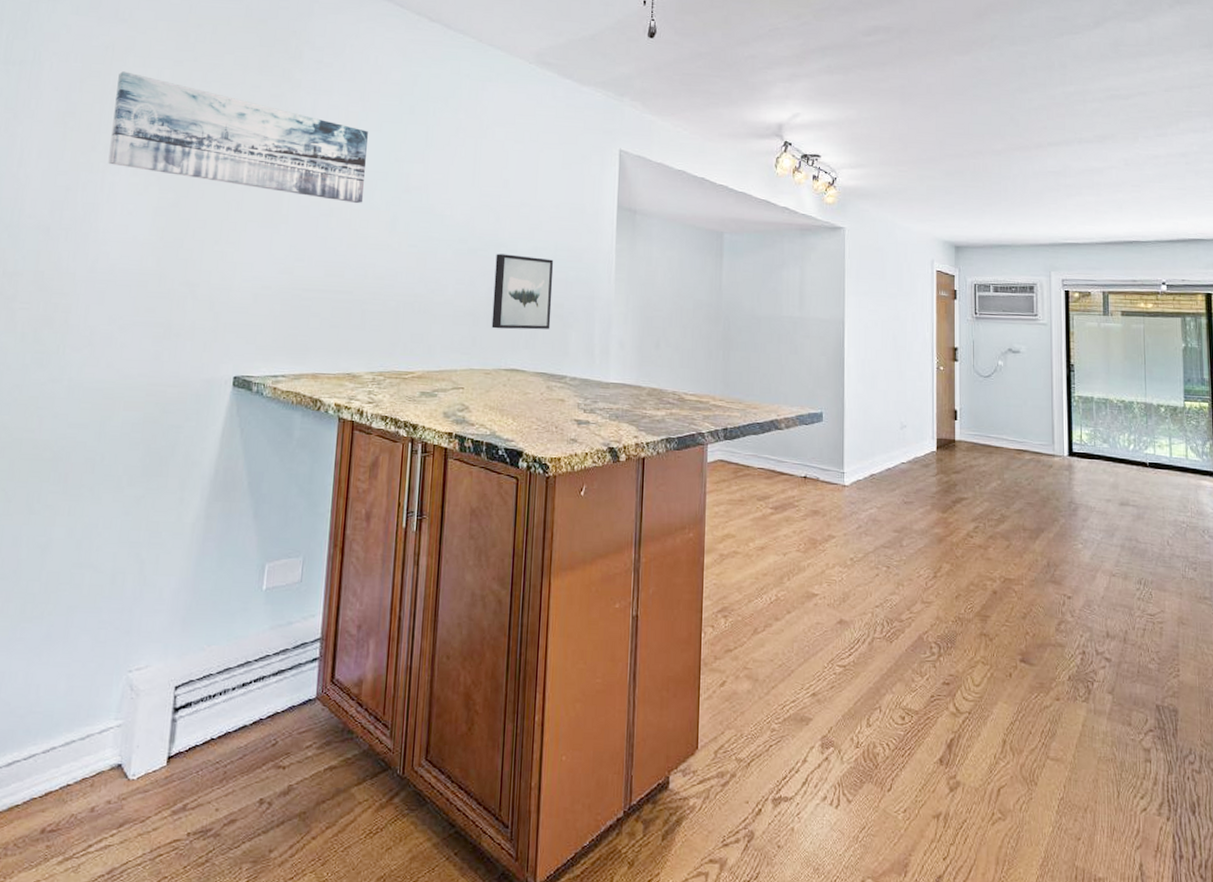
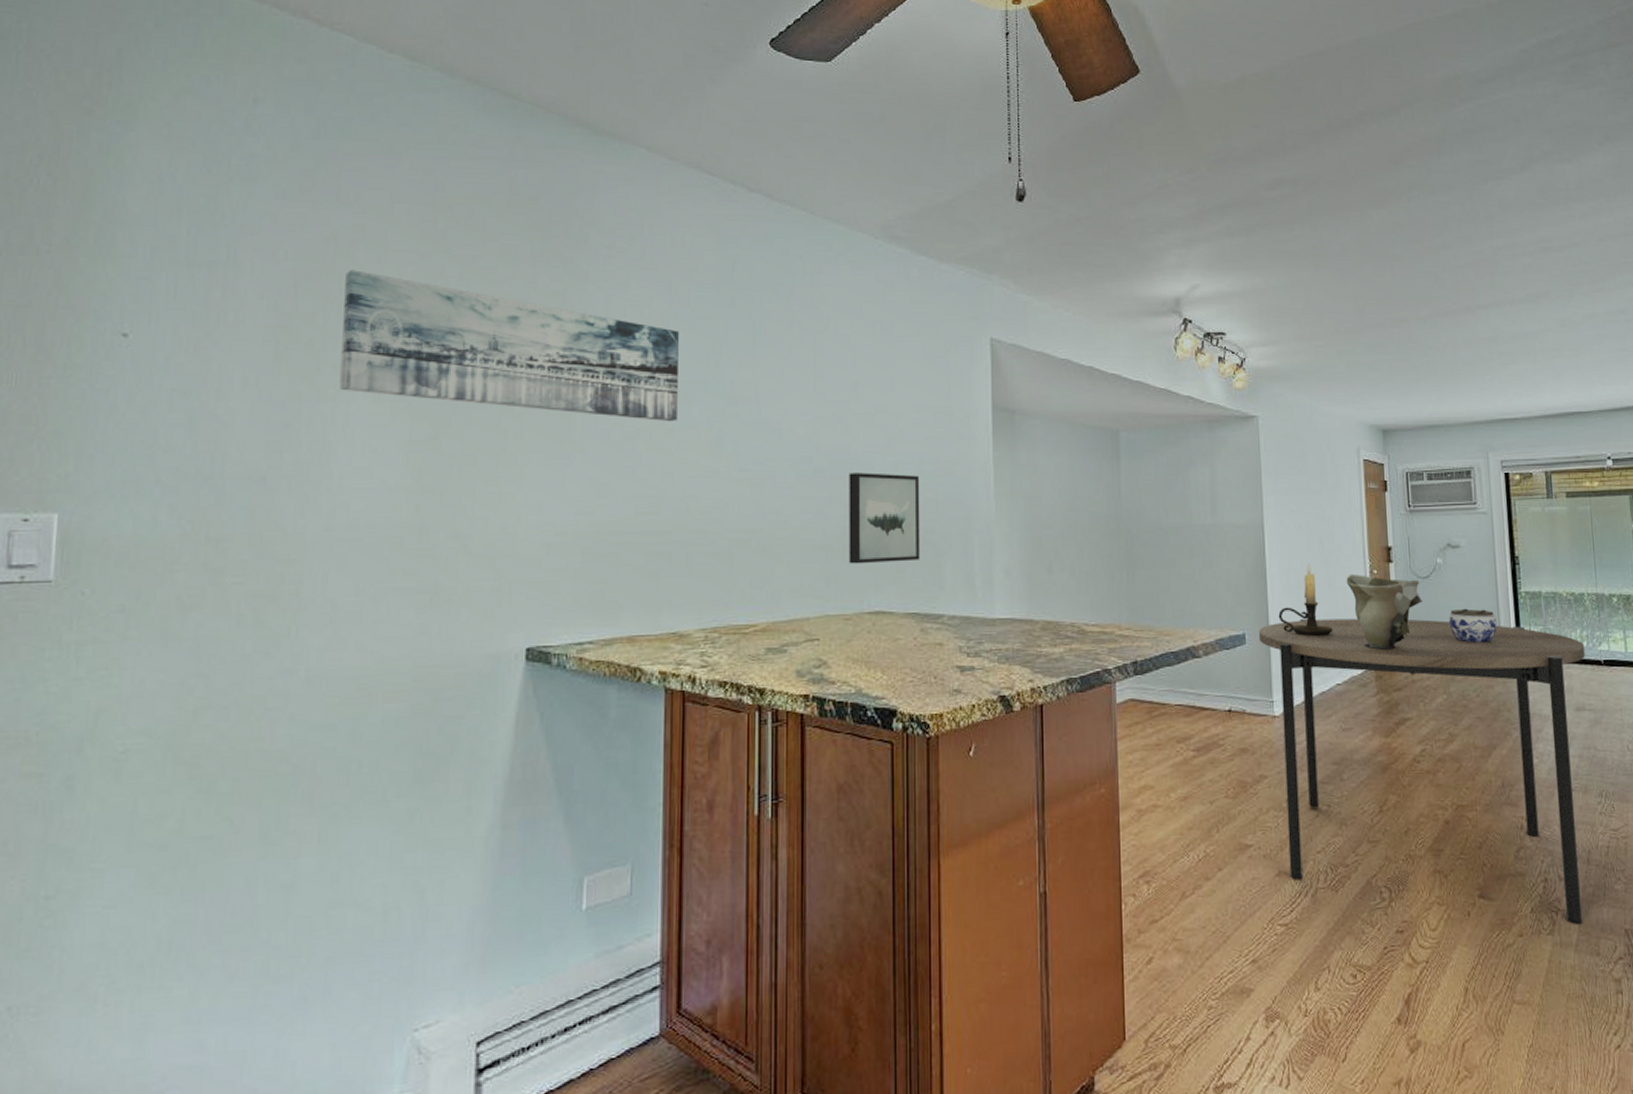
dining table: none [834,403,1132,697] -> present [1258,618,1585,925]
candle holder: none [853,357,900,421] -> present [1278,564,1332,637]
vase: none [915,368,983,438] -> present [1346,573,1422,651]
jar: none [1006,406,1051,439] -> present [1448,608,1497,644]

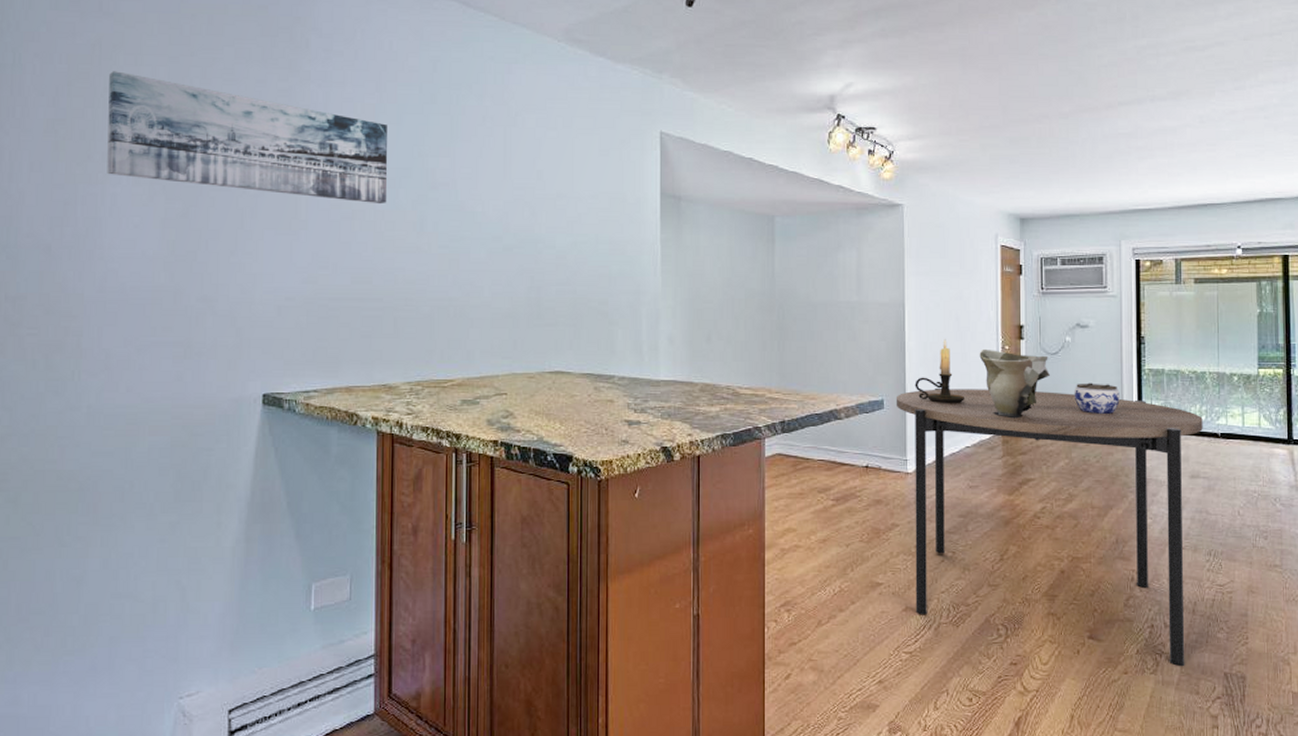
wall art: present [848,472,921,564] -> none [532,250,596,330]

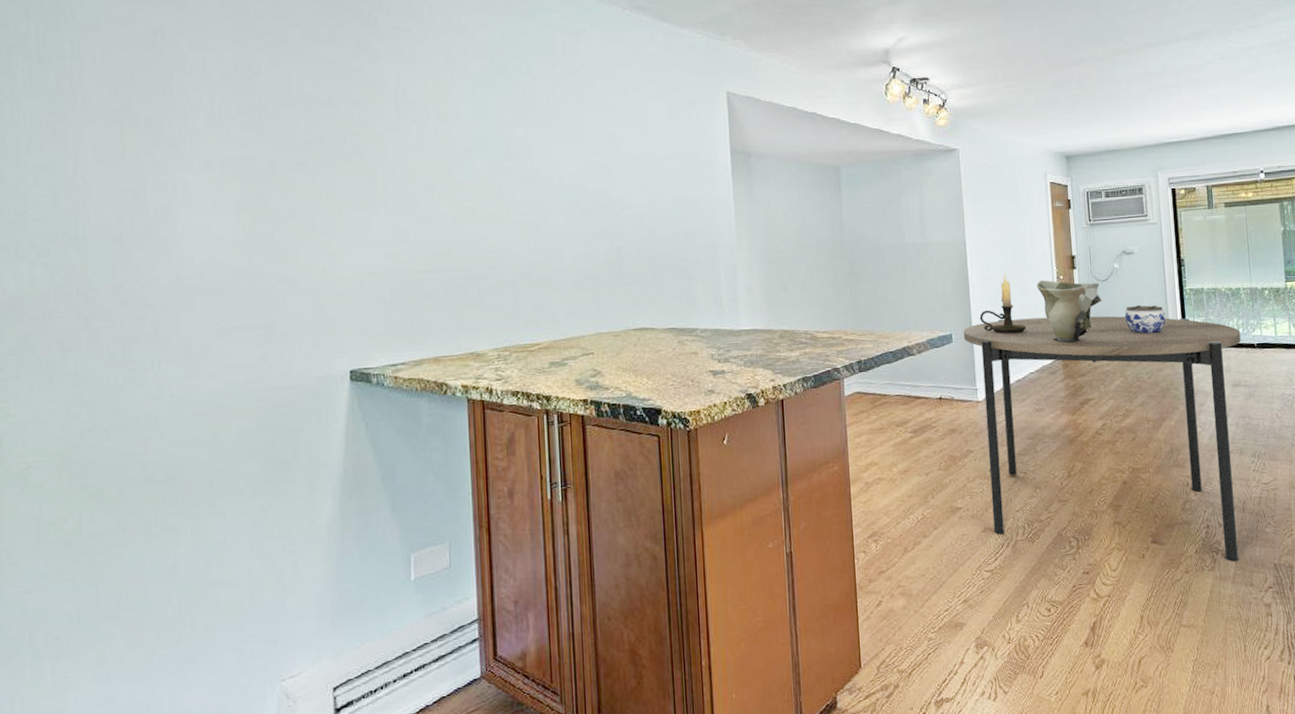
wall art: present [107,71,388,205] -> none [173,57,464,176]

